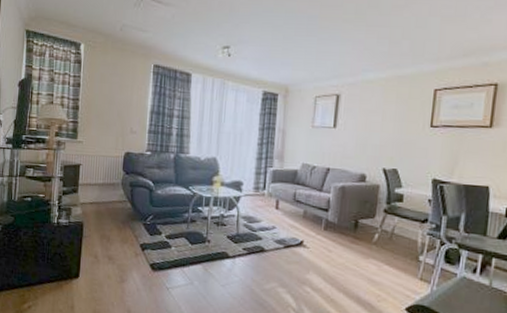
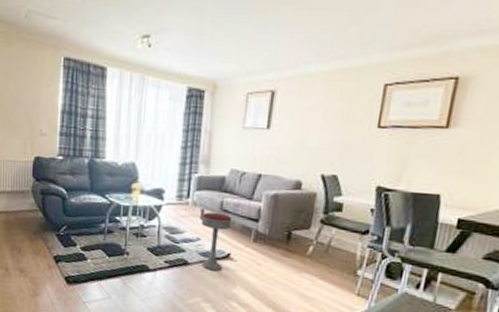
bar stool: none [276,203,305,258] -> present [201,212,233,271]

